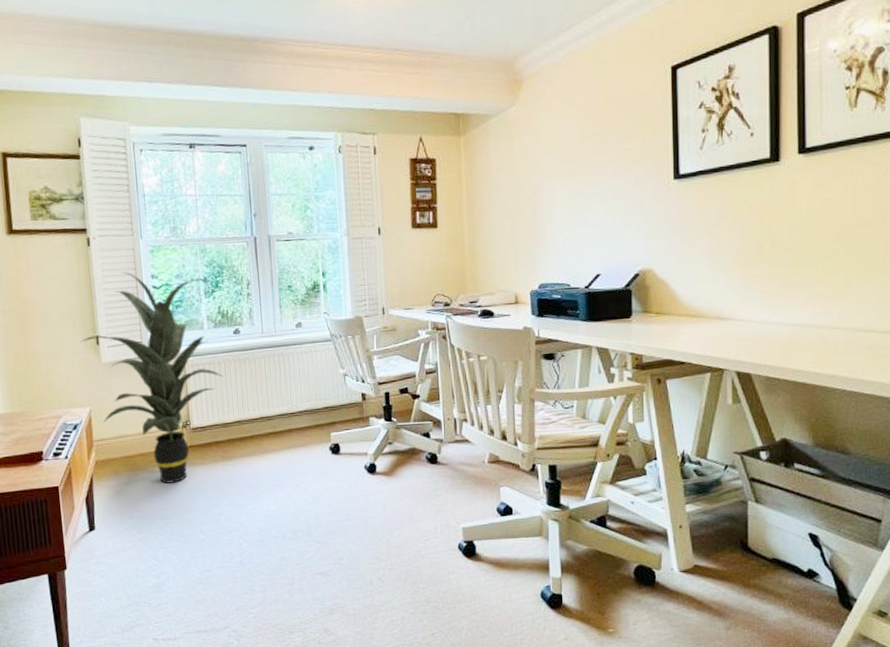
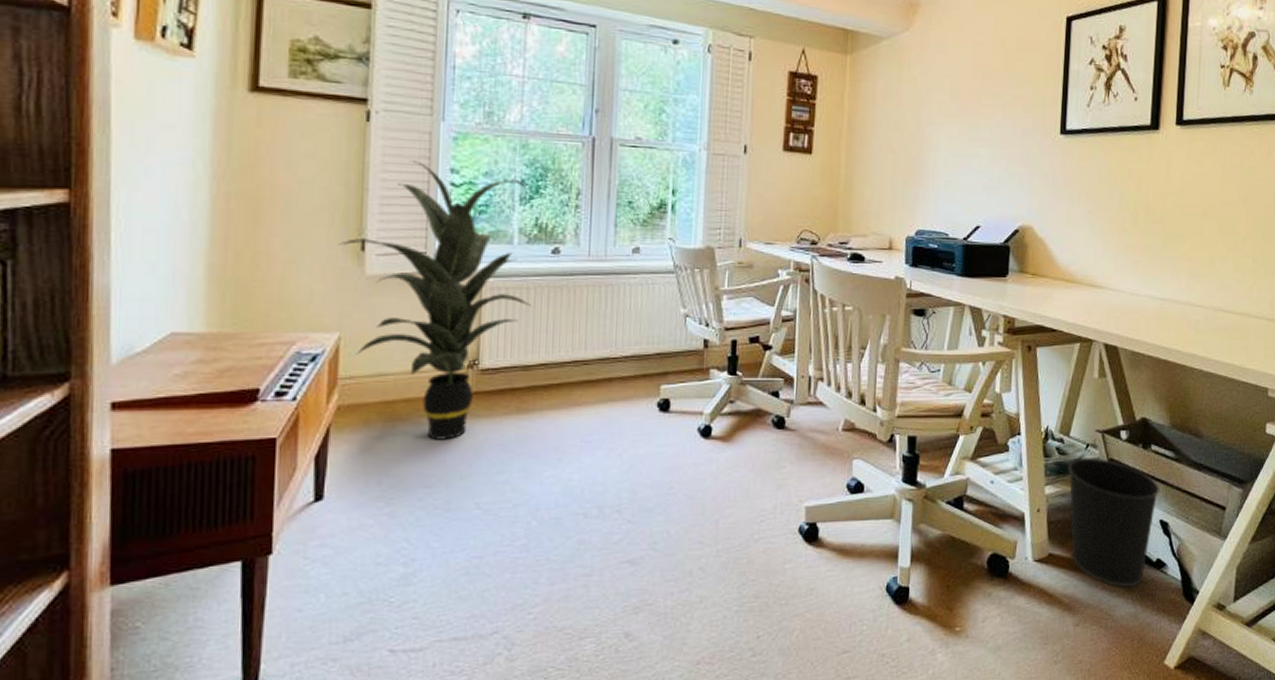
wastebasket: none [708,477,806,596] -> present [1068,458,1160,588]

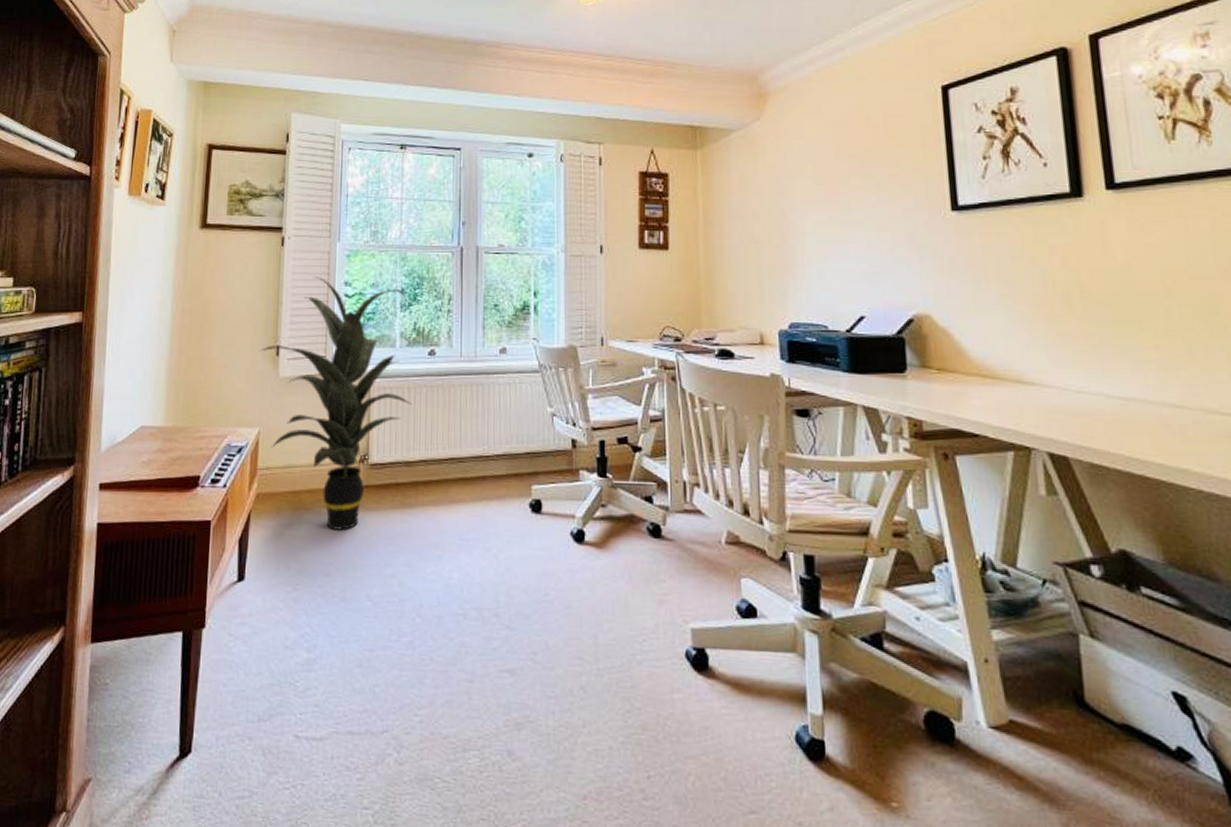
wastebasket: present [1068,458,1160,588] -> none [1020,597,1165,783]

